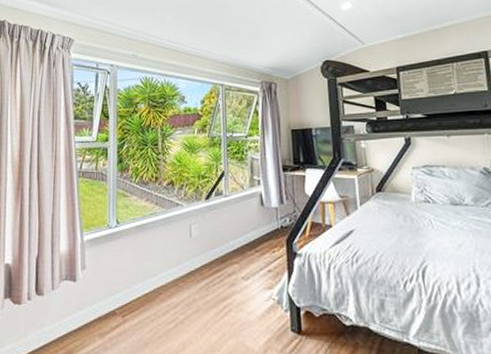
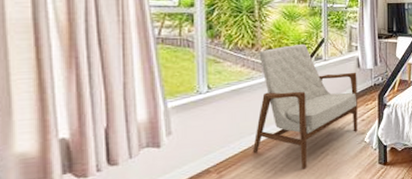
armchair: none [155,178,264,324] -> present [253,44,358,169]

